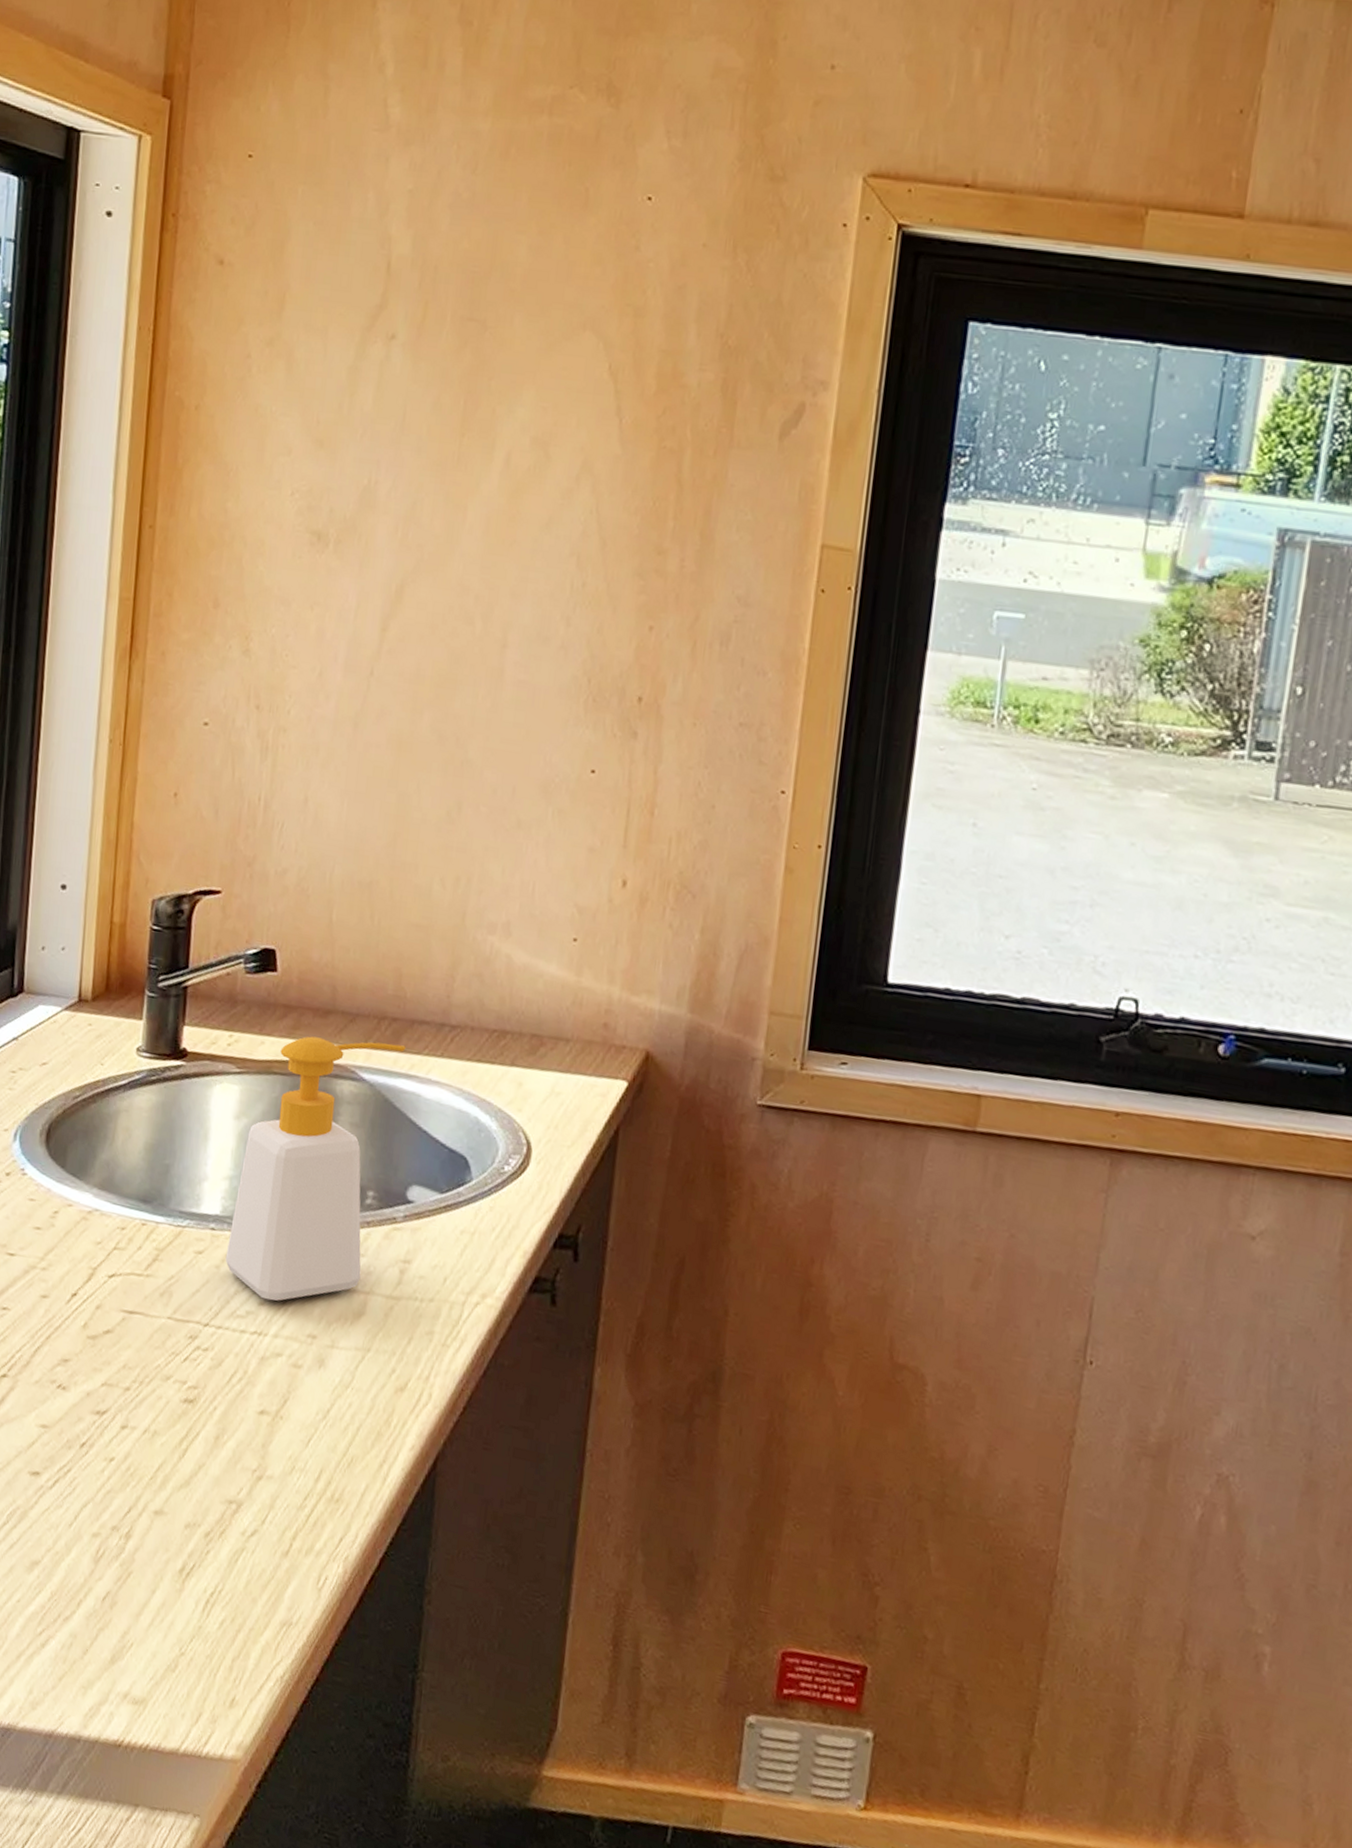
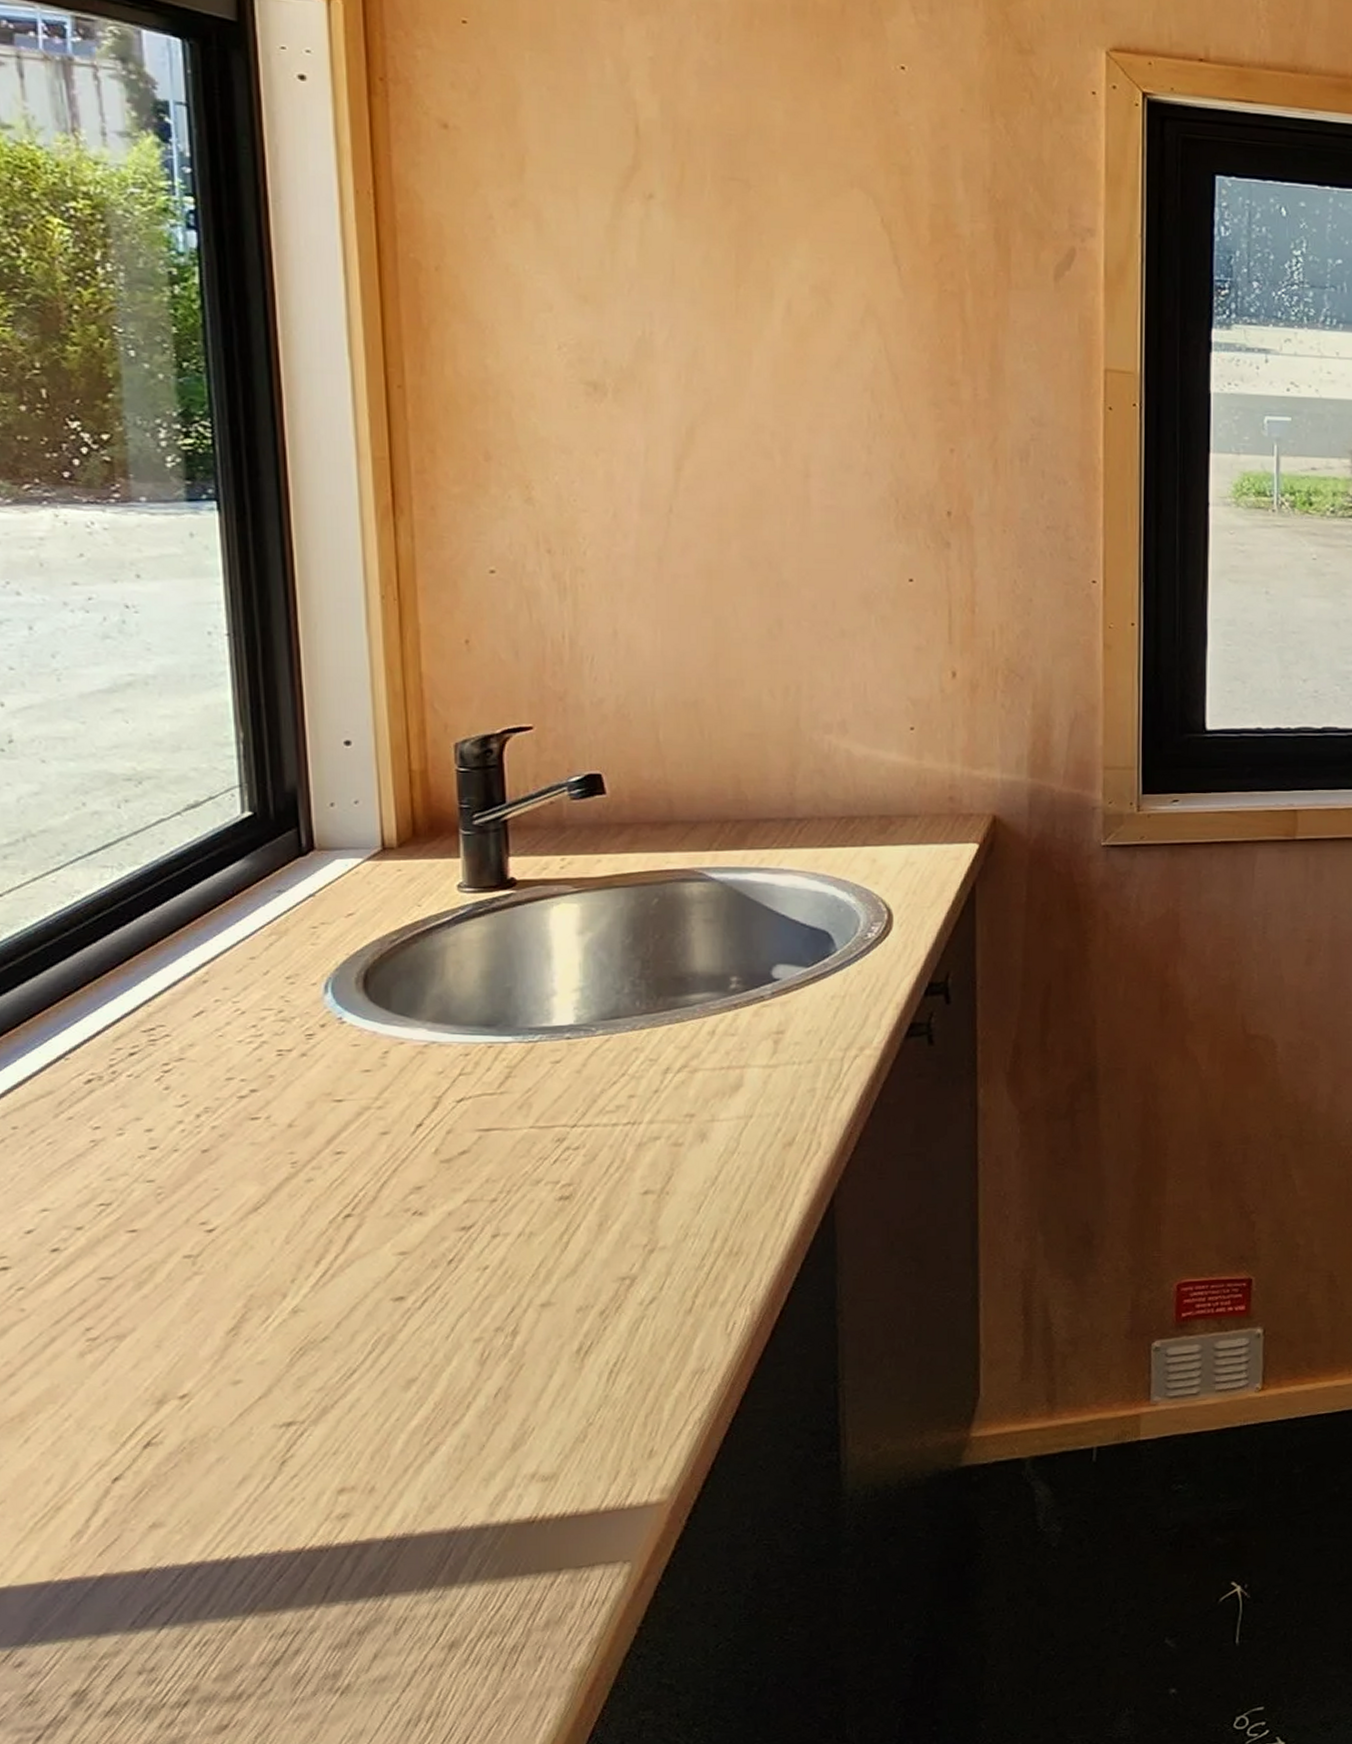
soap bottle: present [225,1036,406,1301] -> none [586,843,753,1092]

